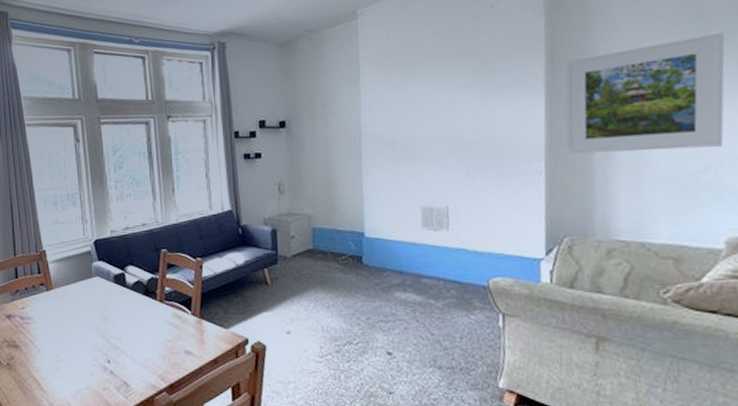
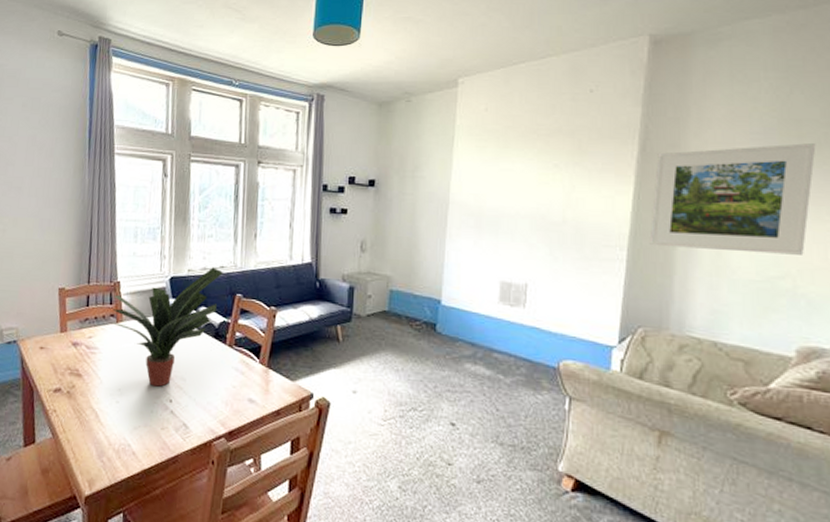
potted plant: none [41,226,147,349] -> present [111,267,224,387]

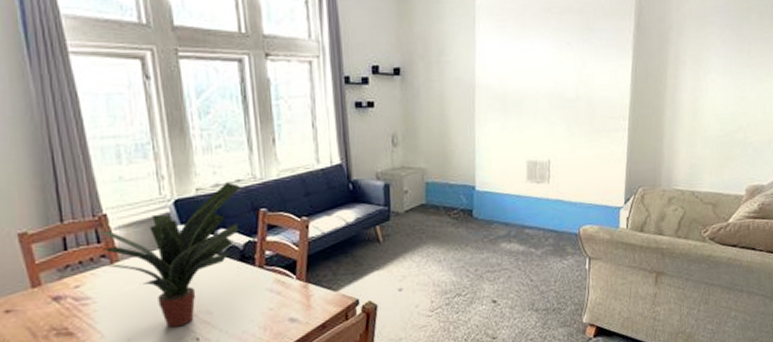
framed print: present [649,143,816,255] -> none [645,15,760,114]

